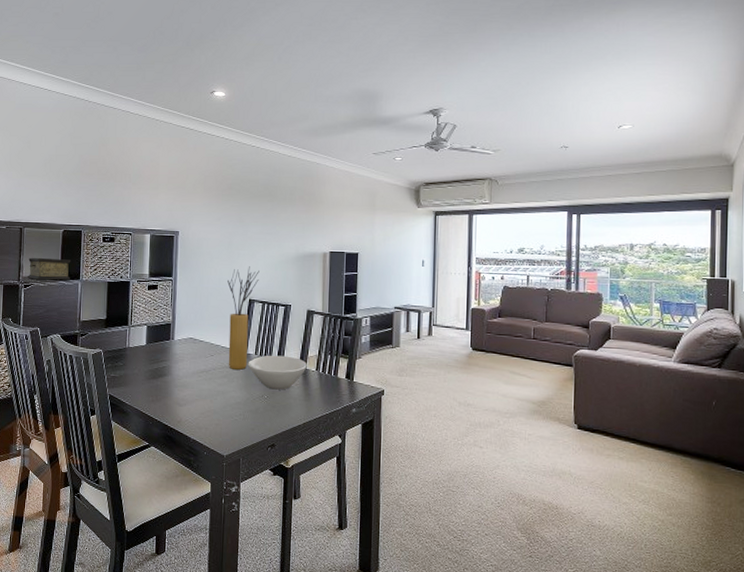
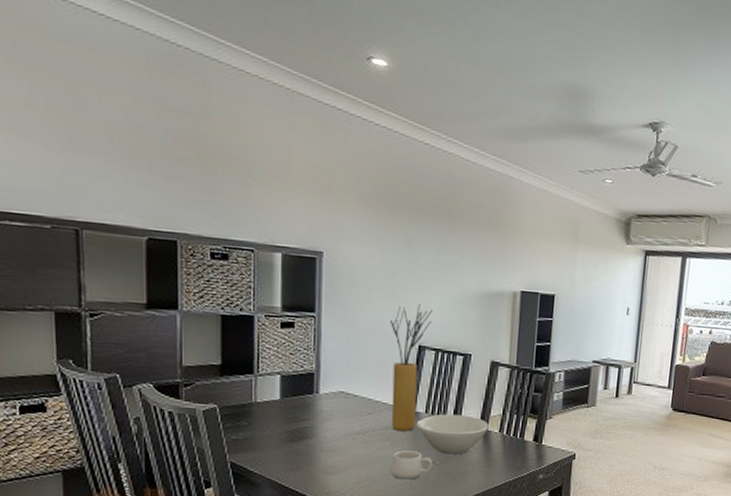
decorative box: present [28,258,71,281] -> none [93,275,163,311]
mug: none [228,386,262,411] -> present [390,450,433,480]

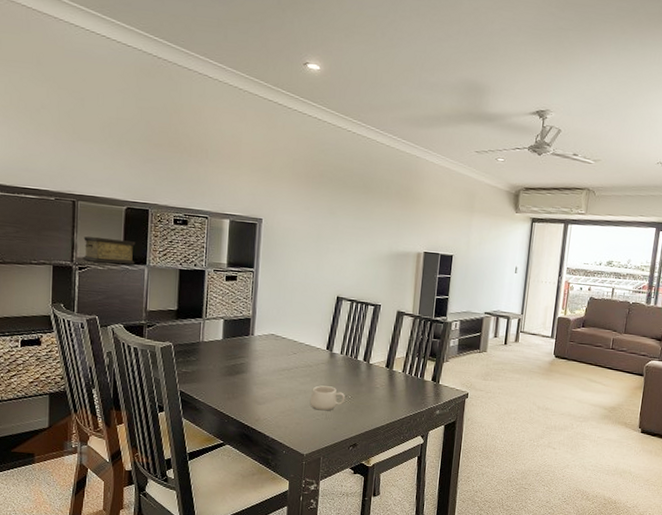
decorative box: none [93,275,163,311] -> present [83,236,136,265]
vase: present [390,304,432,431] -> none [311,262,349,369]
bowl: present [416,414,489,455] -> none [332,355,394,391]

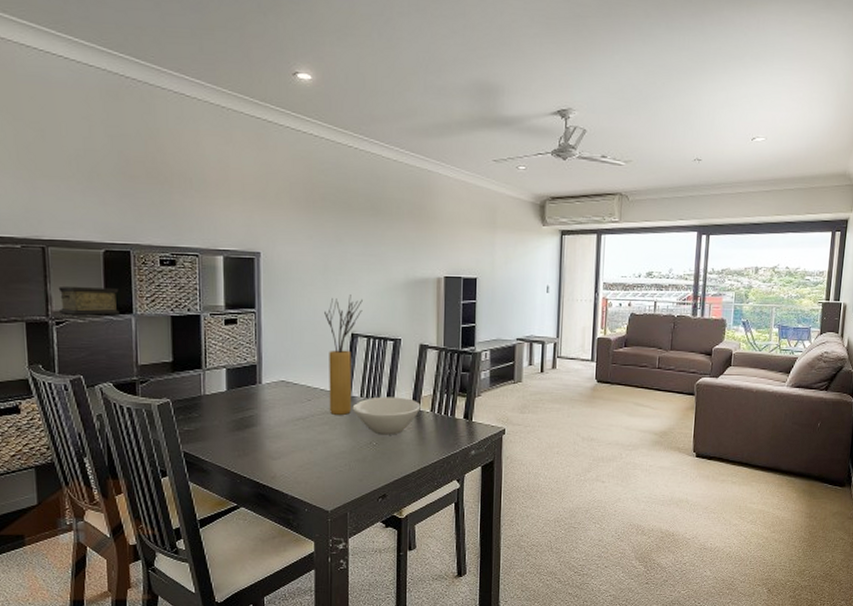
mug: present [309,385,346,411] -> none [330,433,370,461]
vase: none [311,262,349,369] -> present [324,295,363,415]
bowl: none [332,355,394,391] -> present [352,396,421,435]

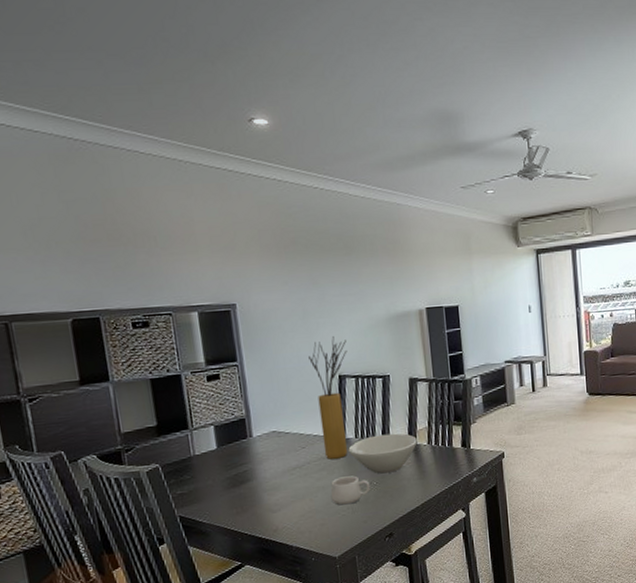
decorative box: present [58,287,120,316] -> none [27,357,96,391]
mug: none [330,433,370,461] -> present [330,476,371,505]

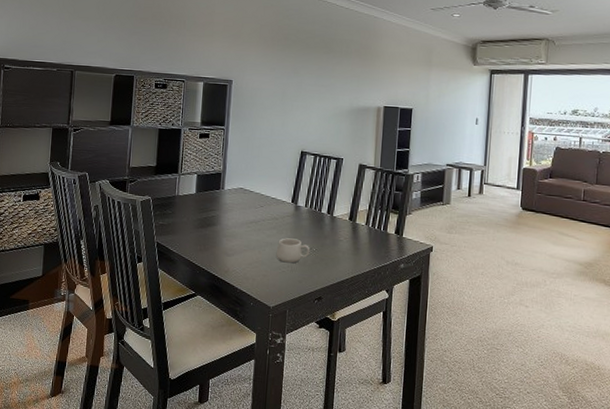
vase: present [309,336,347,460] -> none [277,118,313,222]
bowl: present [348,433,417,474] -> none [297,208,357,243]

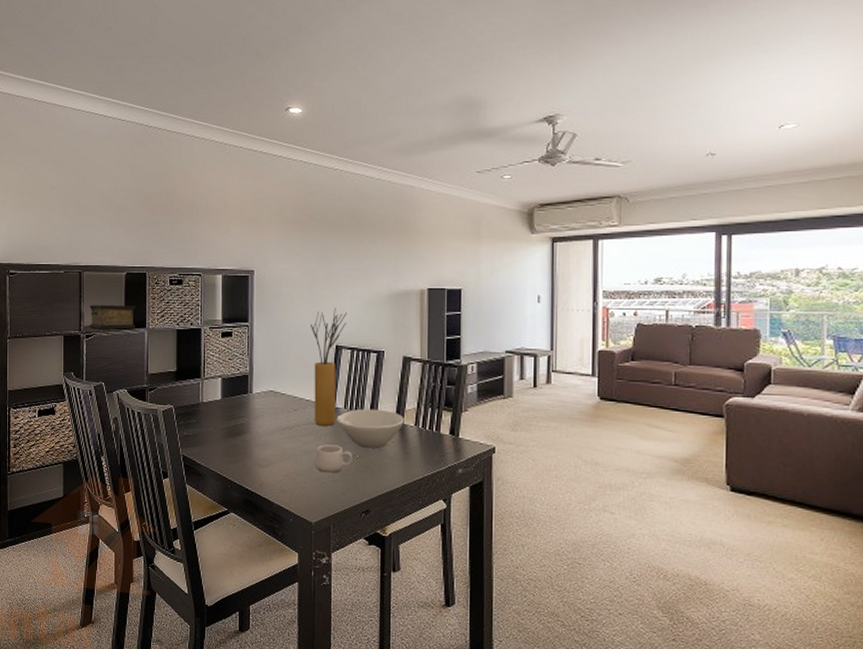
decorative box: none [77,102,122,126] -> present [89,305,136,330]
vase: none [277,118,313,222] -> present [311,308,347,426]
bowl: none [297,208,357,243] -> present [336,409,404,449]

